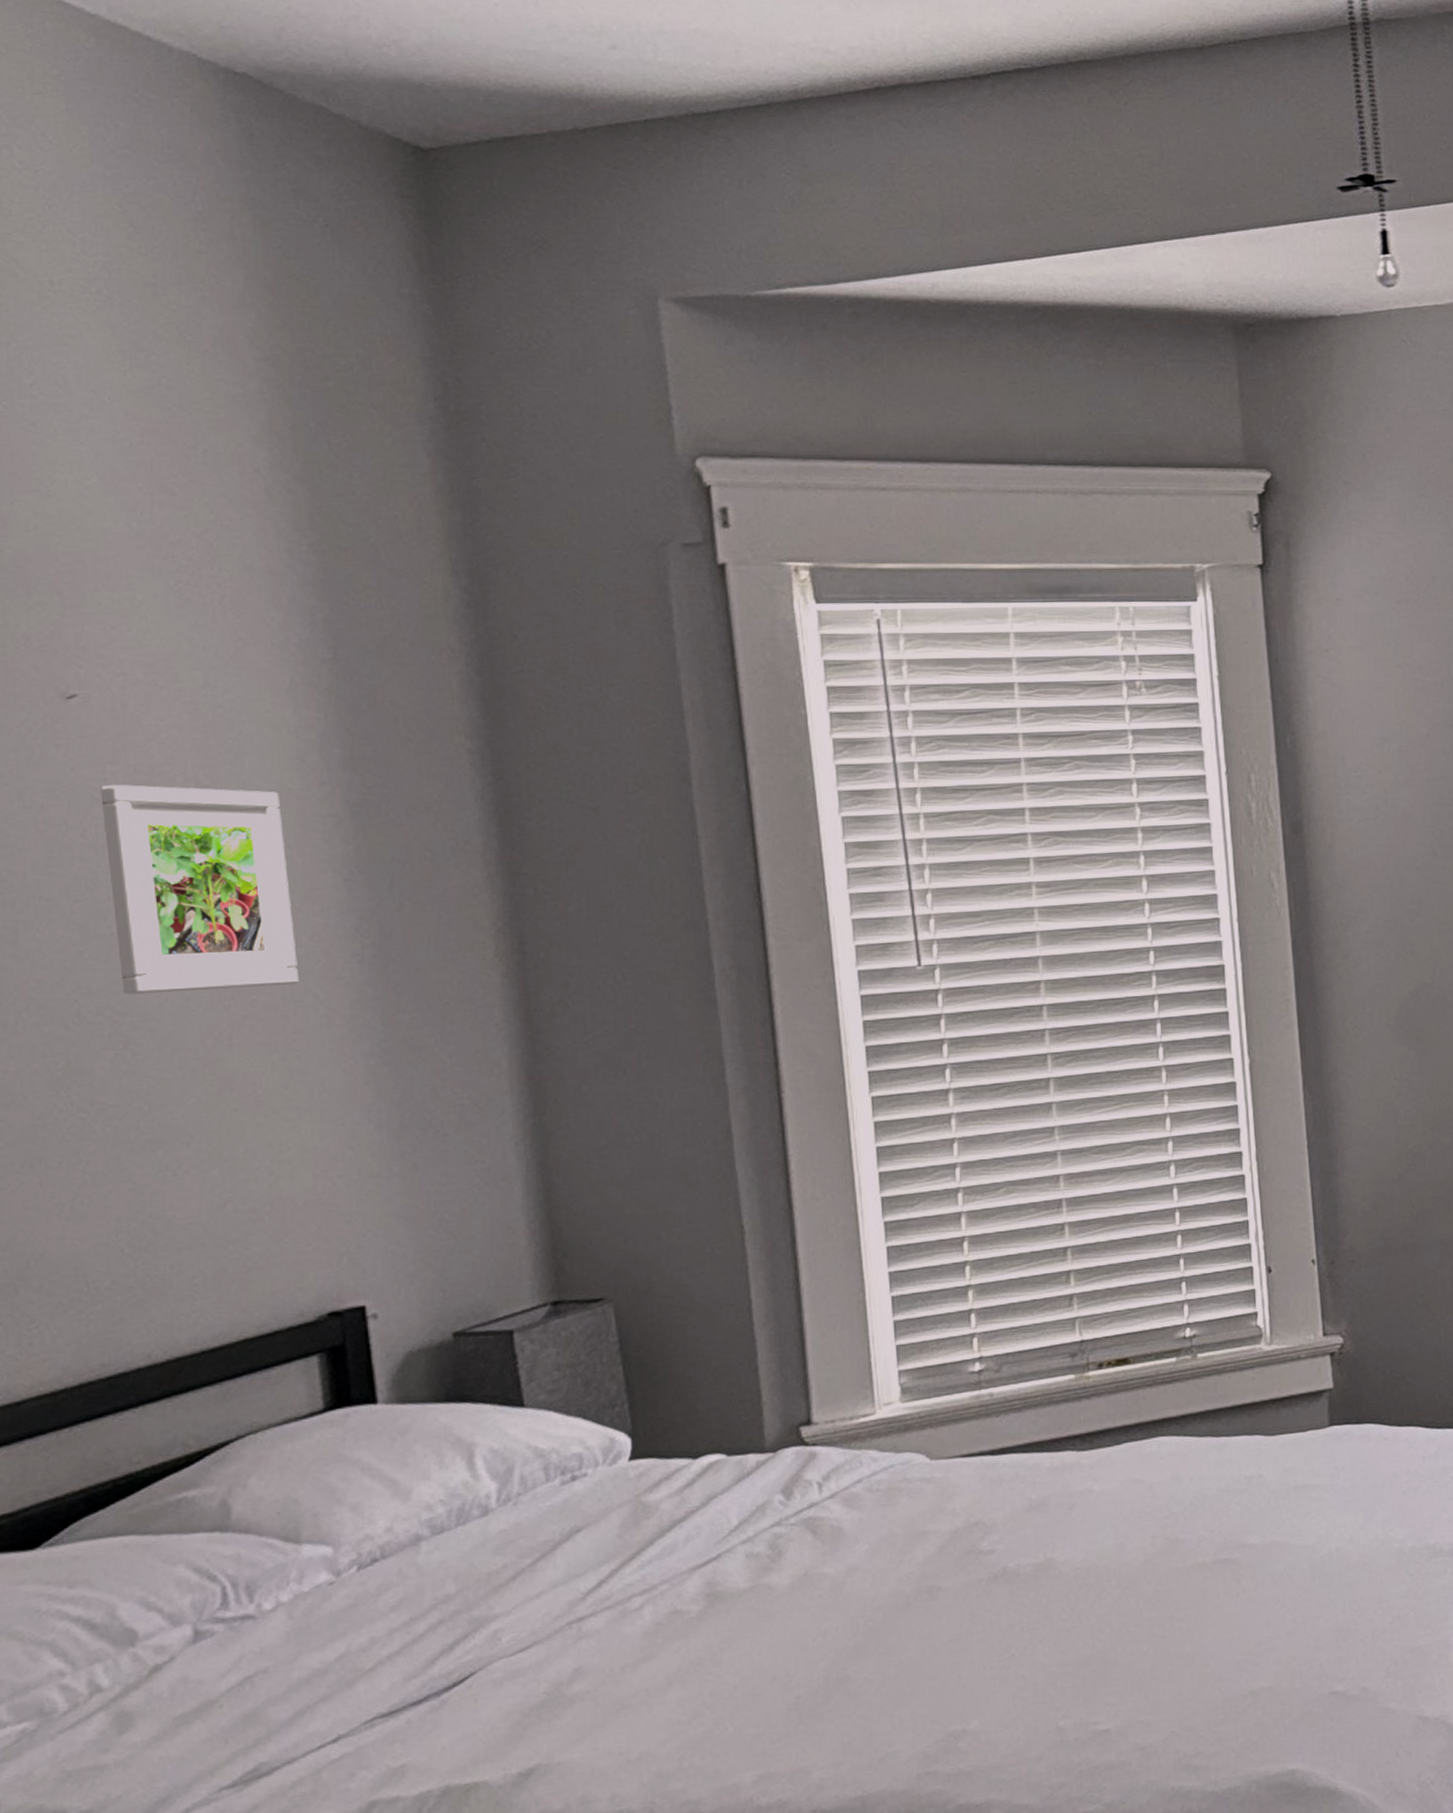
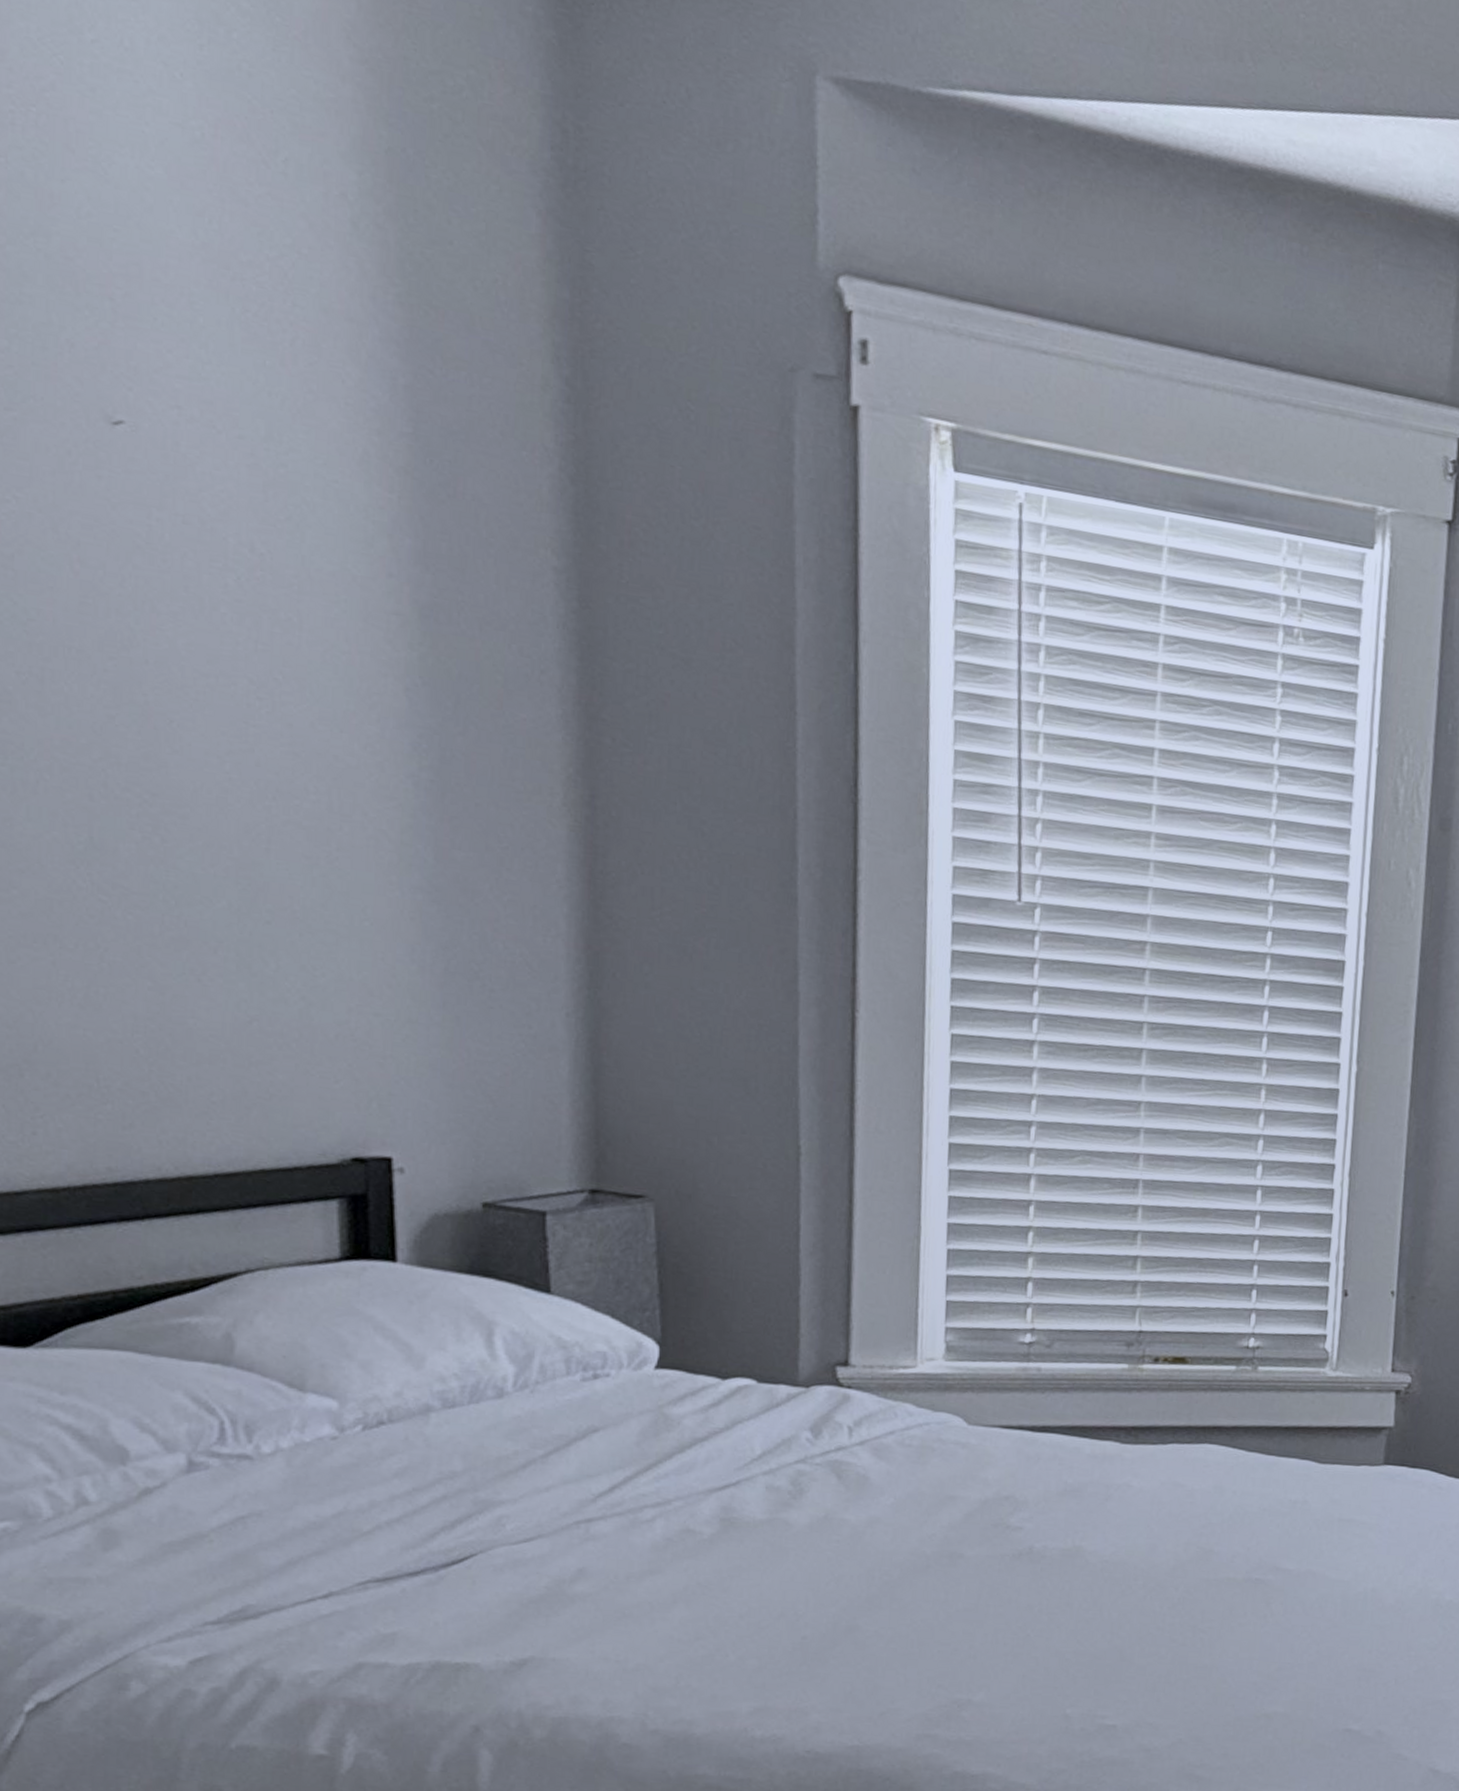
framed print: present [100,784,300,995] -> none [144,532,349,796]

